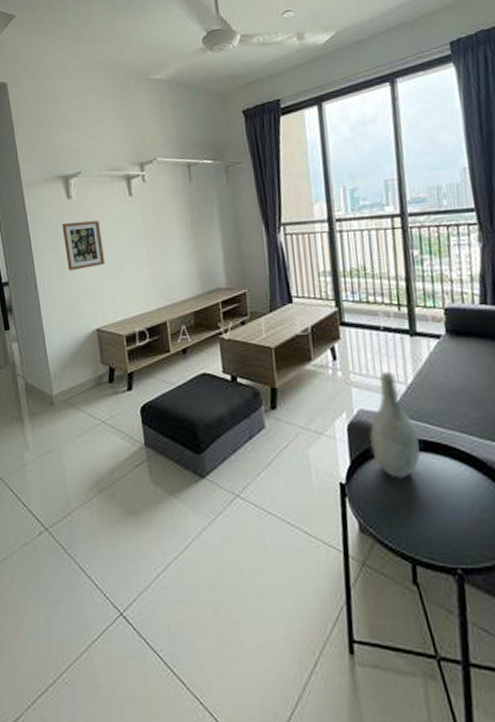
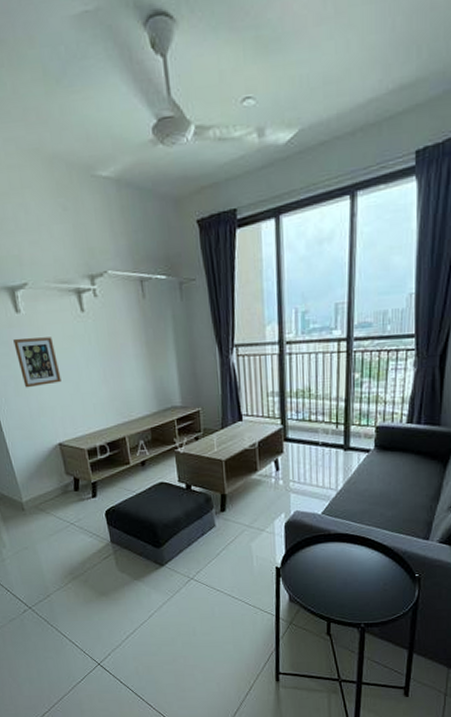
vase: present [369,372,421,479] -> none [303,480,342,563]

